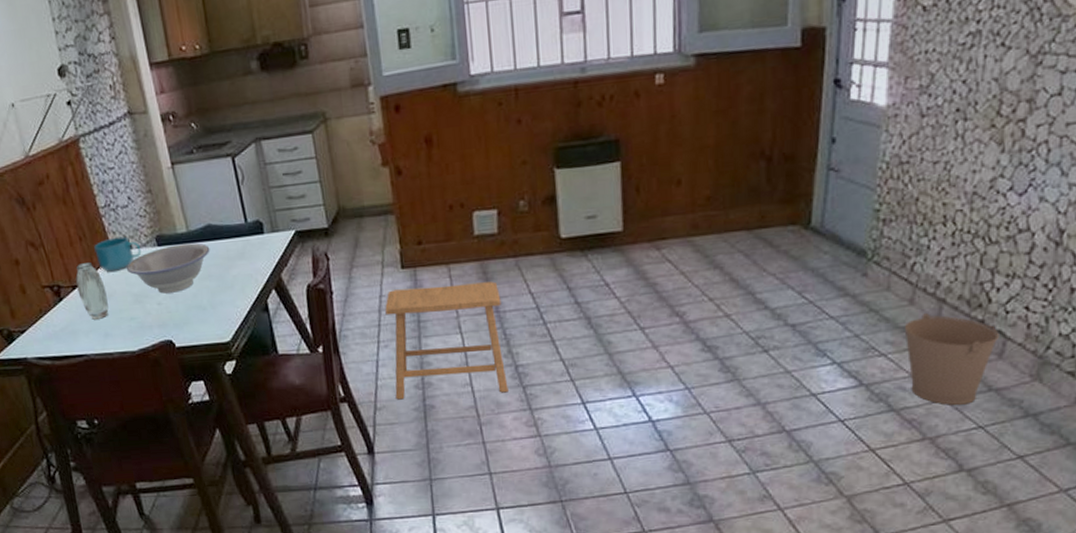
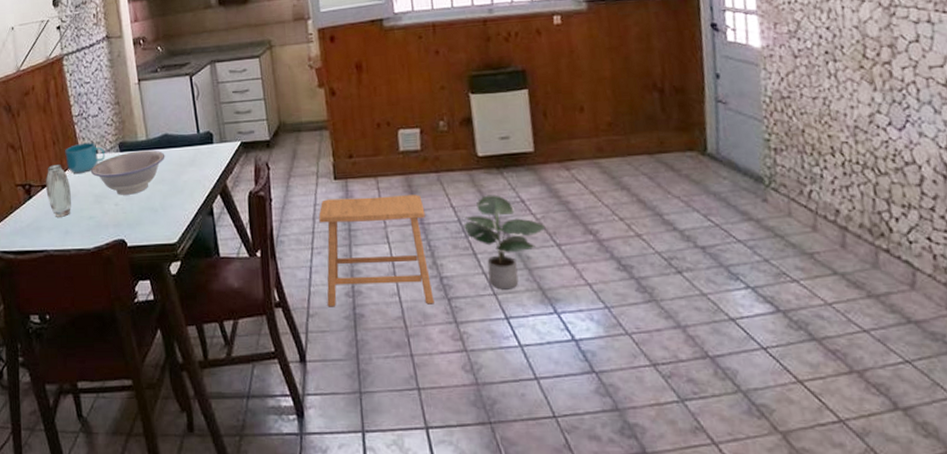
potted plant: none [542,279,630,375] -> present [464,195,546,290]
bucket: present [904,313,999,405] -> none [811,240,908,337]

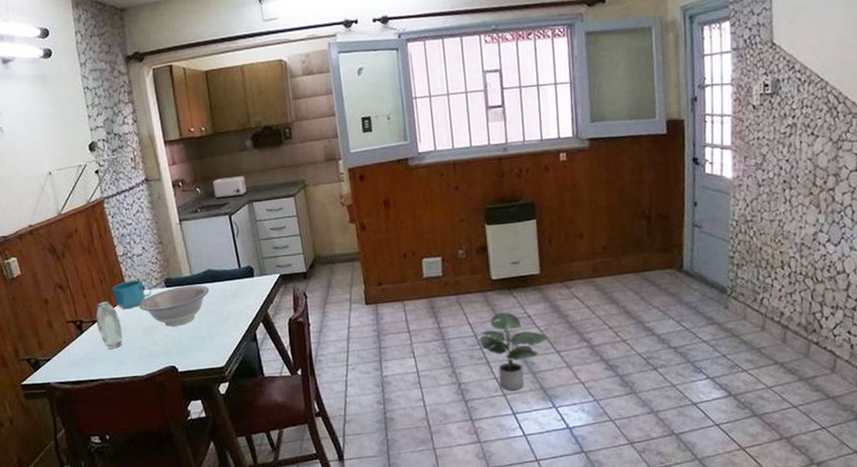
toaster: none [174,34,210,59] -> present [212,176,247,199]
stool: present [318,195,434,307] -> none [352,315,453,414]

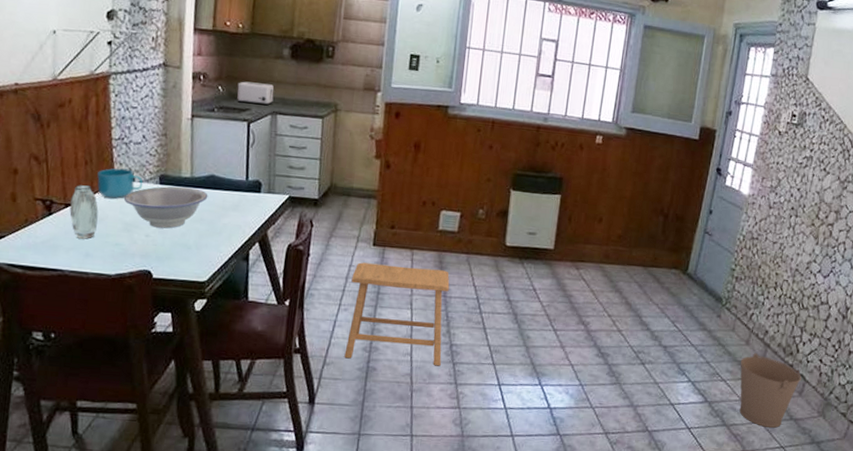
stool: none [352,315,453,414] -> present [344,262,450,366]
potted plant: present [479,312,548,391] -> none [480,280,548,362]
bucket: none [759,337,831,411] -> present [739,353,802,428]

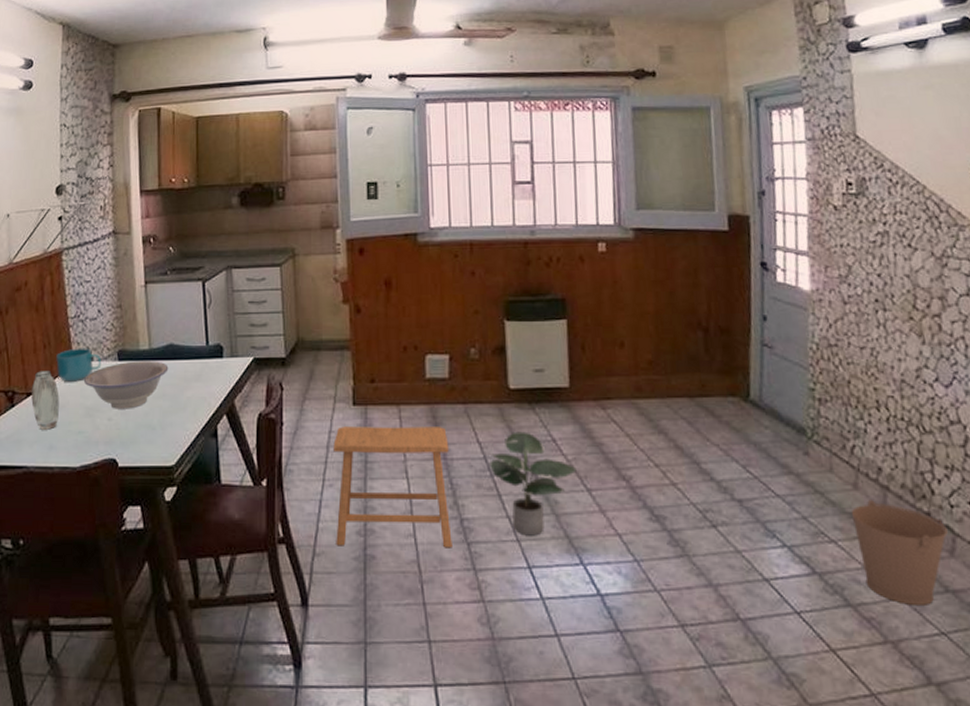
toaster: present [237,81,274,106] -> none [188,237,227,261]
potted plant: none [480,280,548,362] -> present [490,431,577,536]

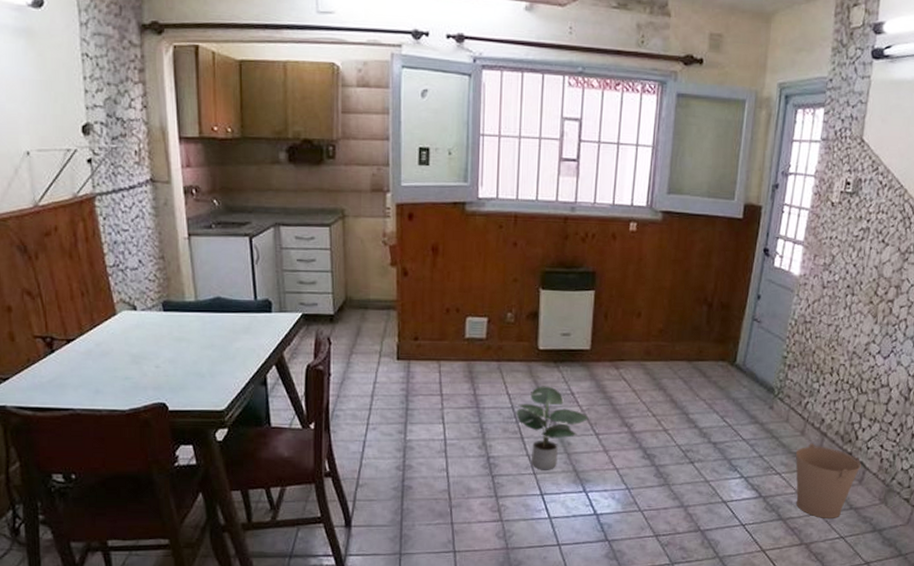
vase: present [31,370,60,430] -> none [72,317,103,375]
cup: present [55,348,102,382] -> none [95,297,146,330]
bowl: present [83,361,169,409] -> none [127,312,216,358]
stool: present [333,426,452,548] -> none [377,378,482,480]

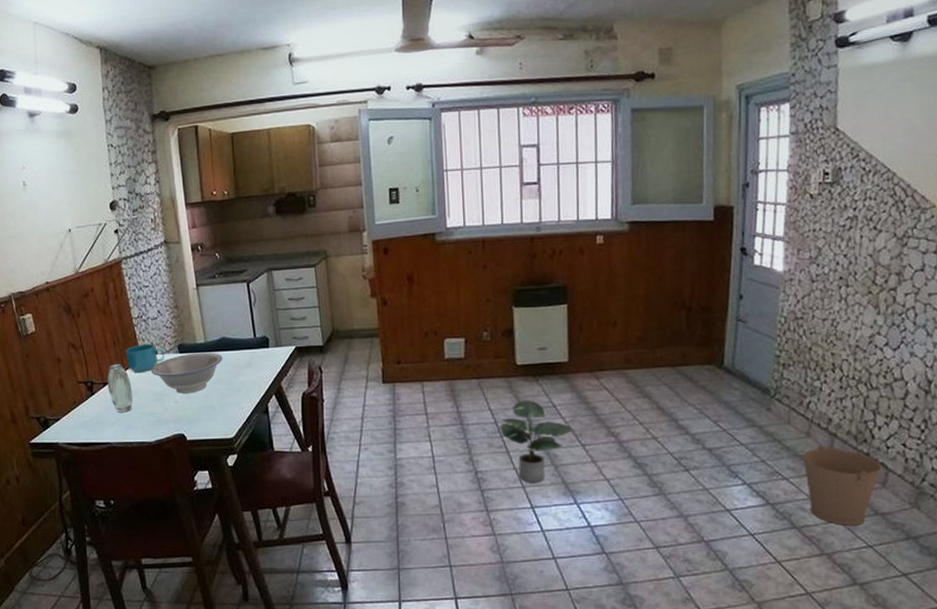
vase: none [72,317,103,375] -> present [107,363,133,413]
cup: none [95,297,146,330] -> present [124,343,165,372]
bowl: none [127,312,216,358] -> present [150,352,223,394]

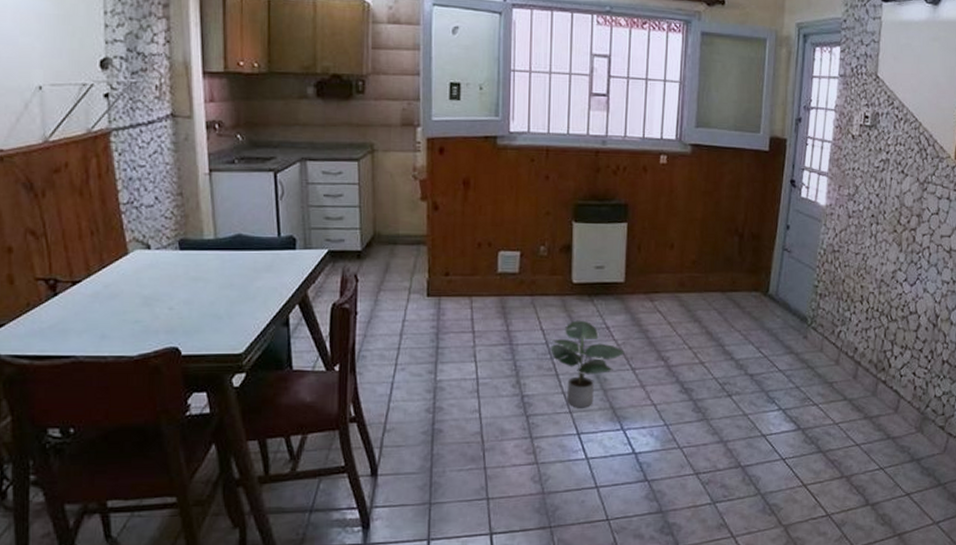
vase: present [107,363,133,413] -> none [78,257,112,319]
cup: present [124,343,165,372] -> none [105,236,161,270]
bowl: present [150,352,223,394] -> none [139,250,237,299]
bucket: present [802,445,882,526] -> none [831,373,896,449]

